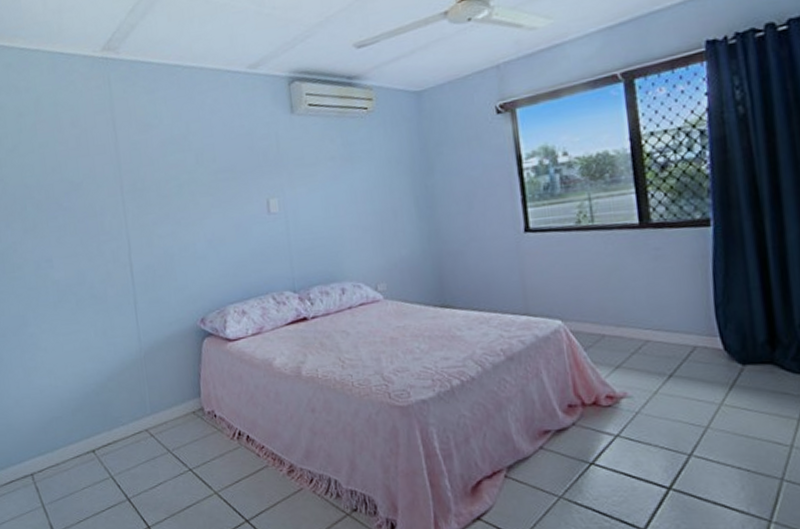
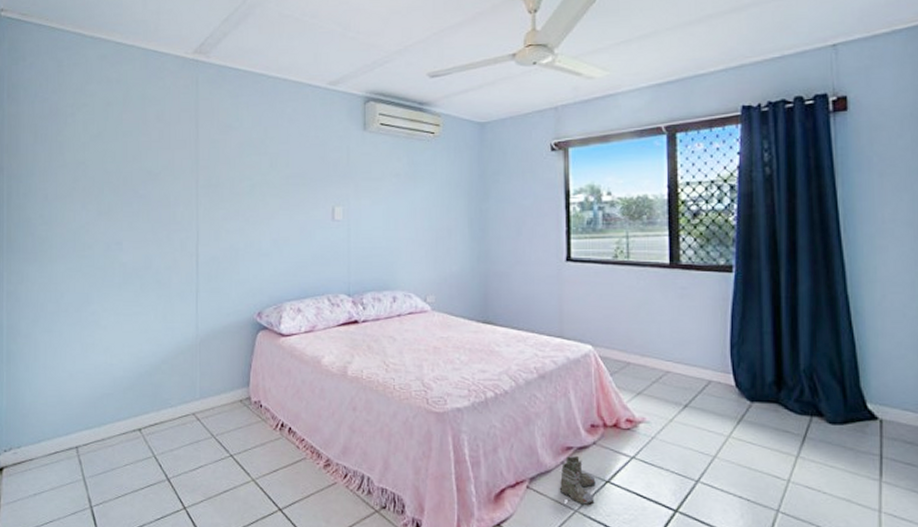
boots: none [540,438,580,491] -> present [559,455,596,506]

